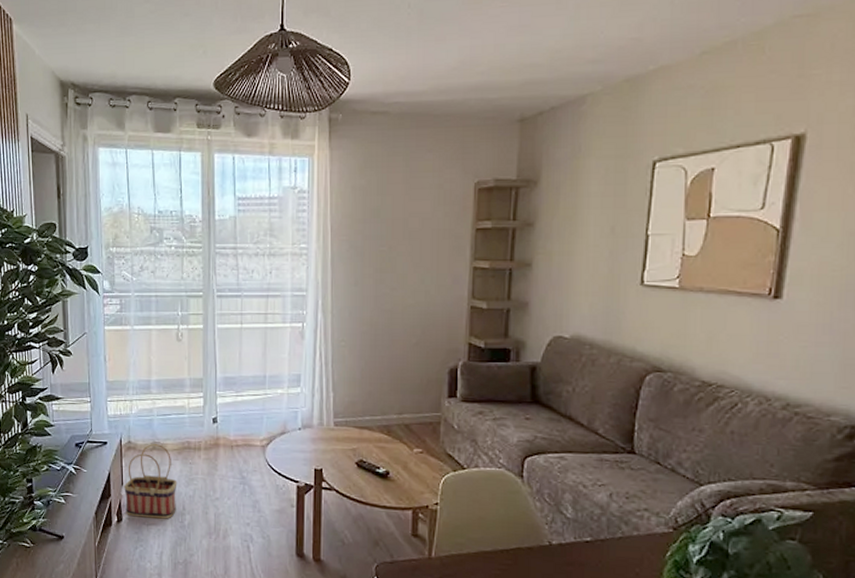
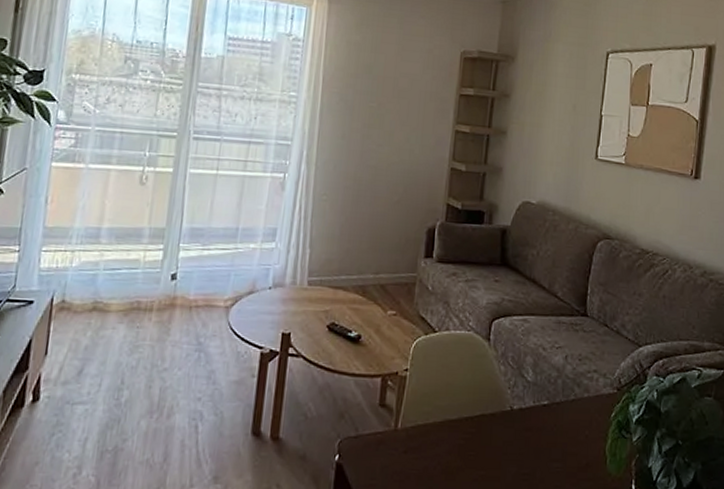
basket: present [124,444,177,519] -> none [45,304,119,396]

